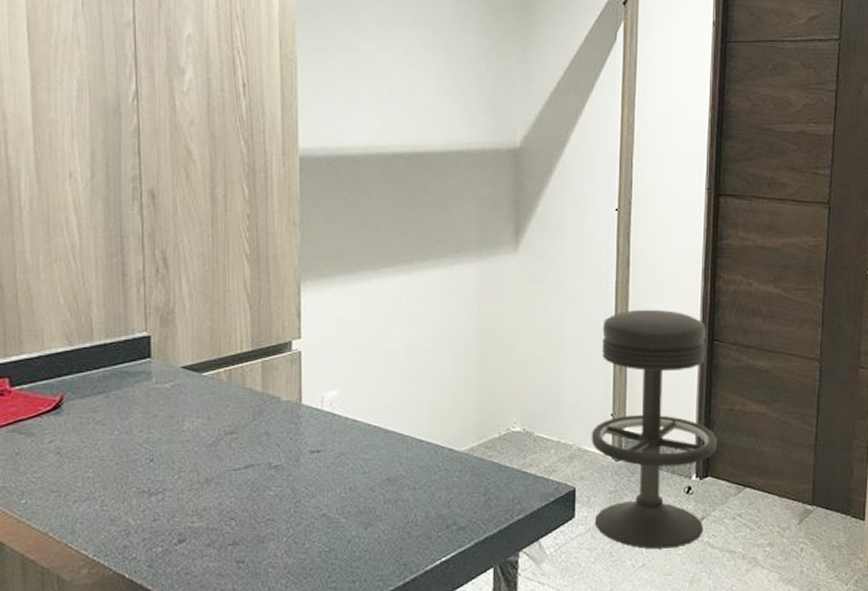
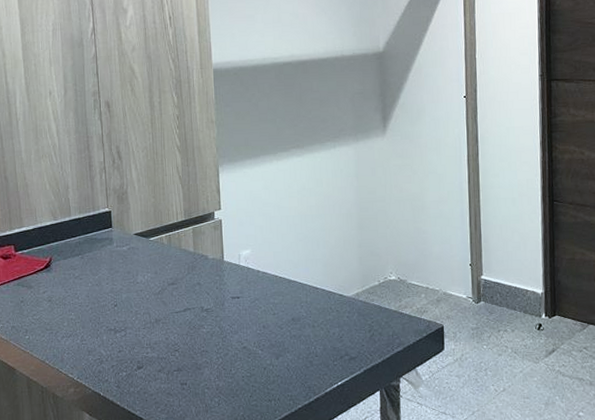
bar stool: present [591,309,717,549] -> none [454,177,562,376]

